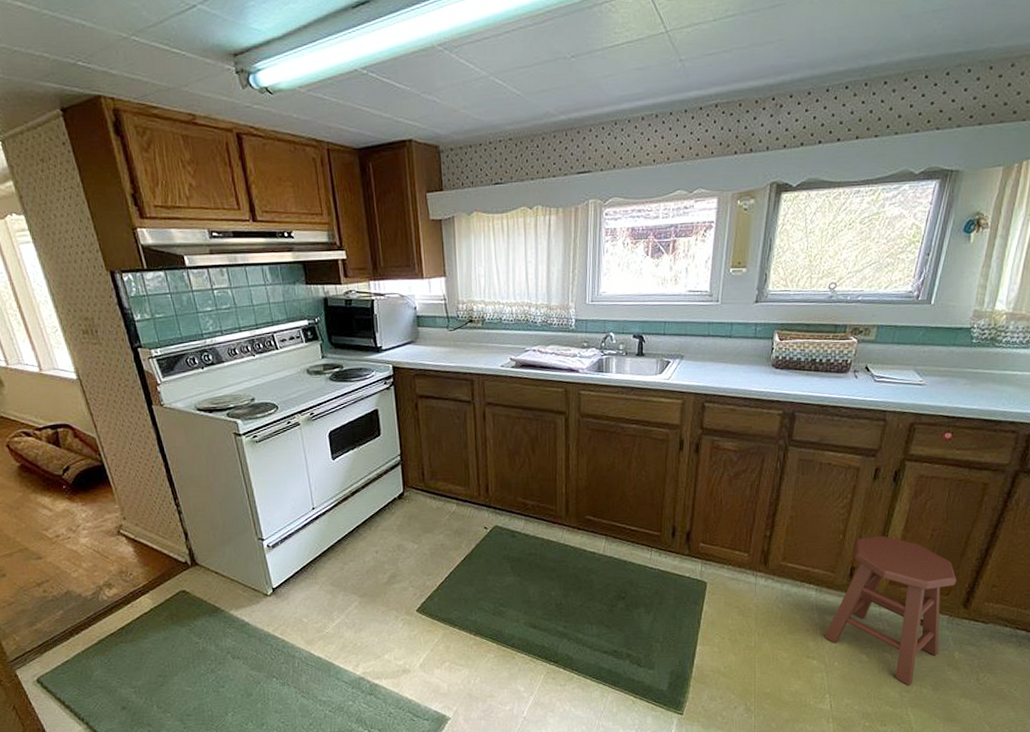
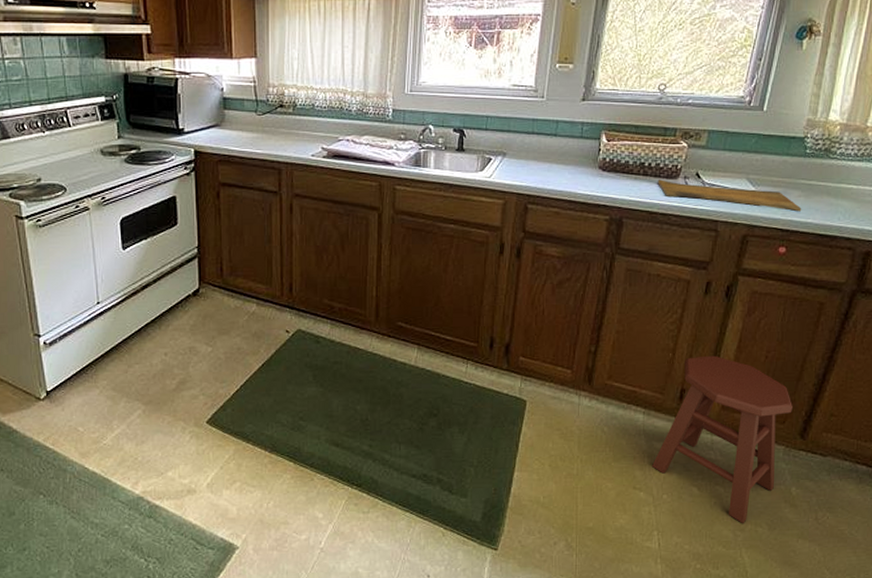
cutting board: none [828,374,968,399] -> present [657,179,802,212]

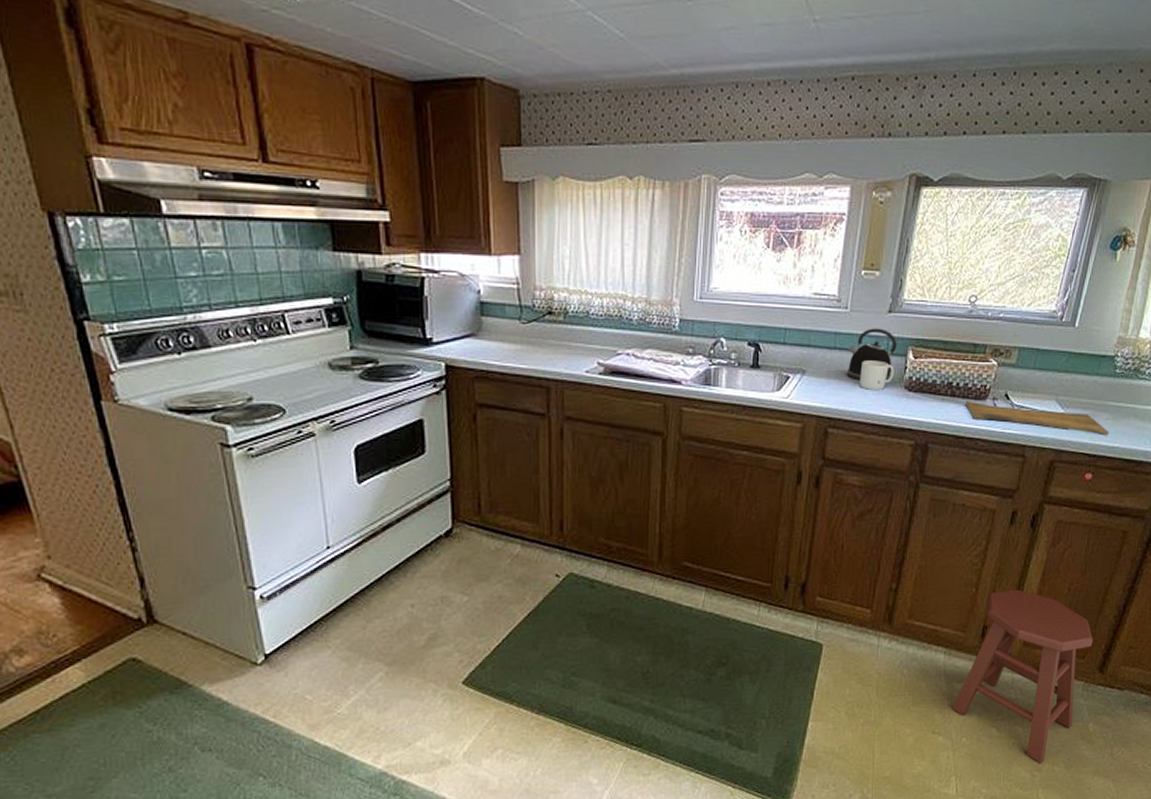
kettle: none [544,114,591,162] -> present [846,328,897,381]
mug: none [556,143,589,171] -> present [860,360,895,391]

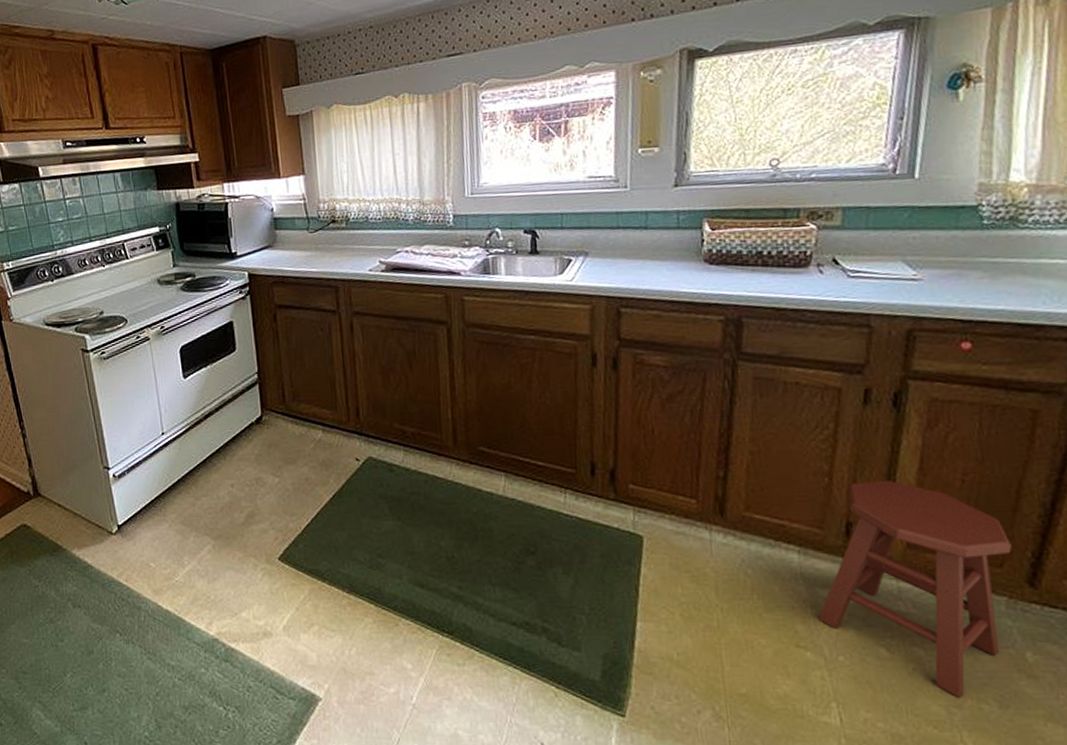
kettle: present [846,328,897,381] -> none [632,203,690,258]
mug: present [860,360,895,391] -> none [649,235,690,267]
cutting board: present [965,401,1109,436] -> none [782,269,987,298]

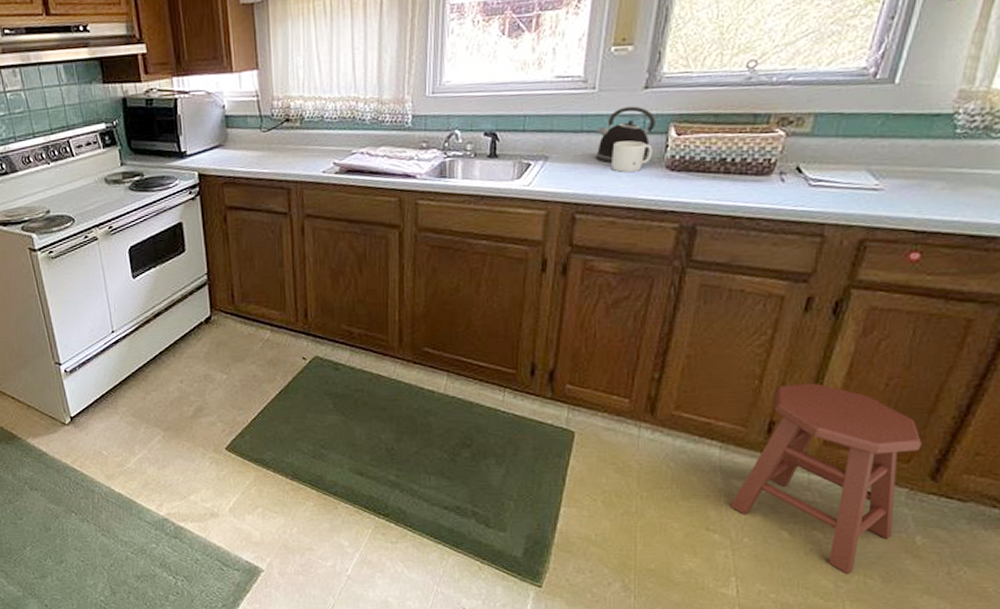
kettle: none [632,203,690,258] -> present [595,106,656,164]
mug: none [649,235,690,267] -> present [611,140,653,173]

